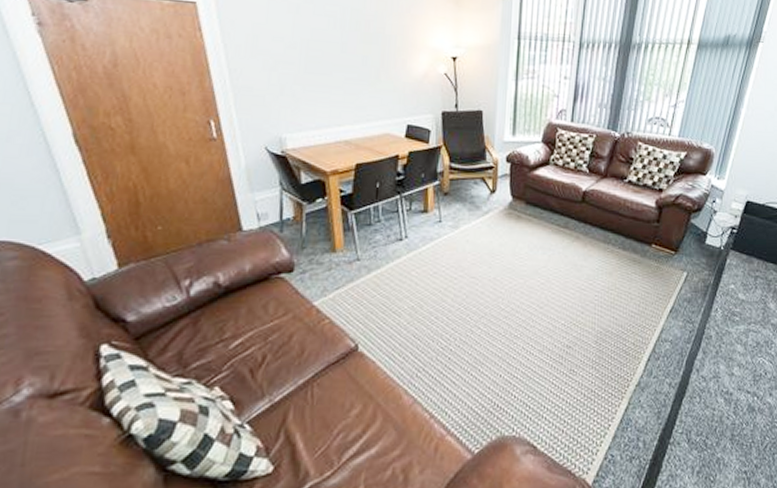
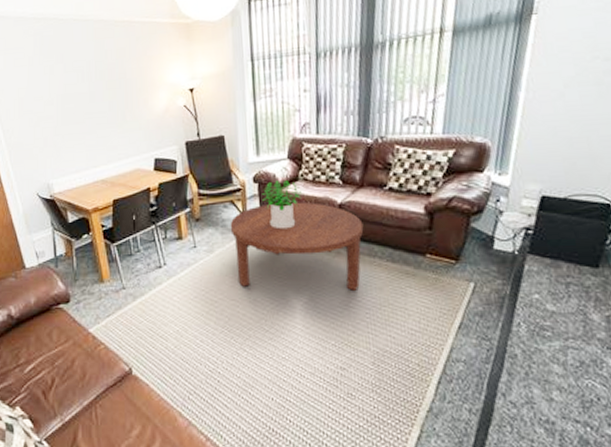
coffee table: none [478,185,603,274] -> present [230,202,364,290]
potted plant: none [513,162,552,211] -> present [262,180,303,230]

